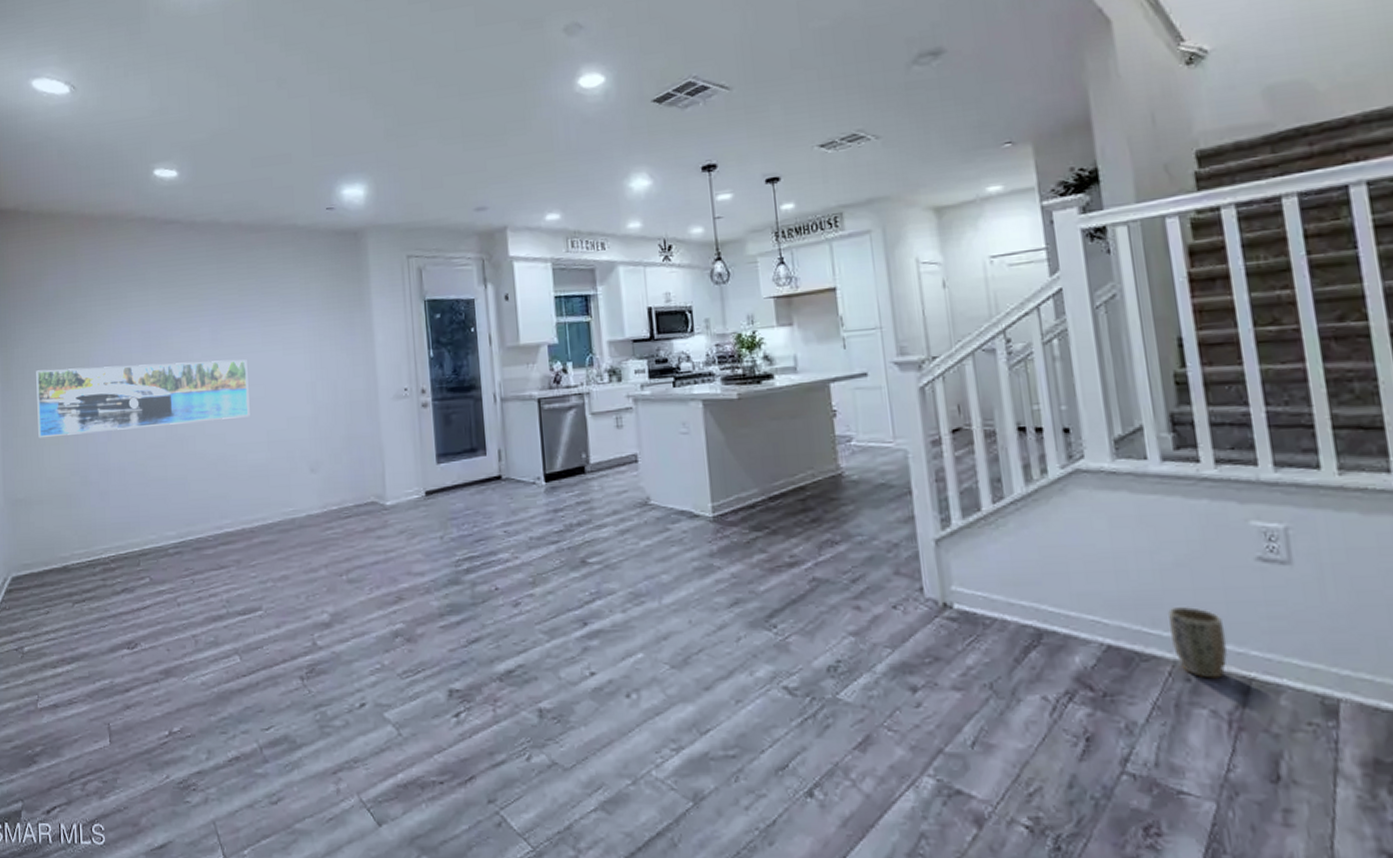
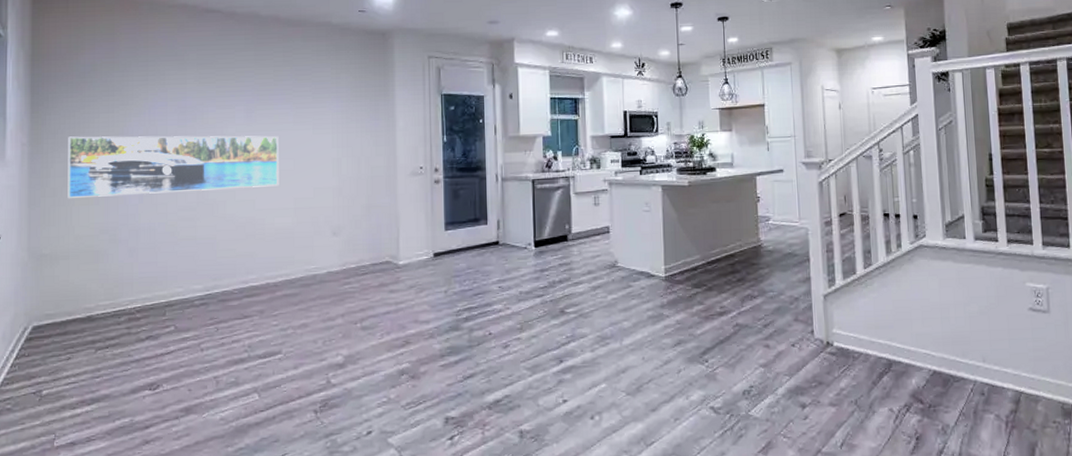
plant pot: present [1167,607,1229,679] -> none [972,343,1008,393]

